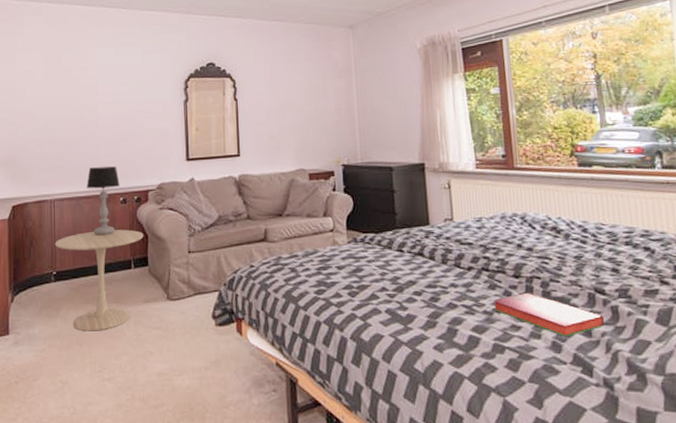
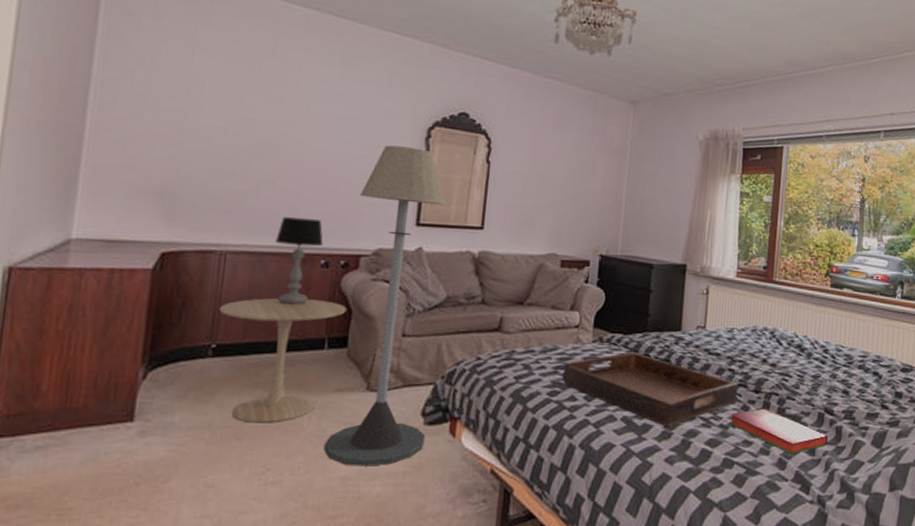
floor lamp: none [141,98,219,363] -> present [324,145,446,466]
serving tray: none [325,249,498,317] -> present [562,352,739,428]

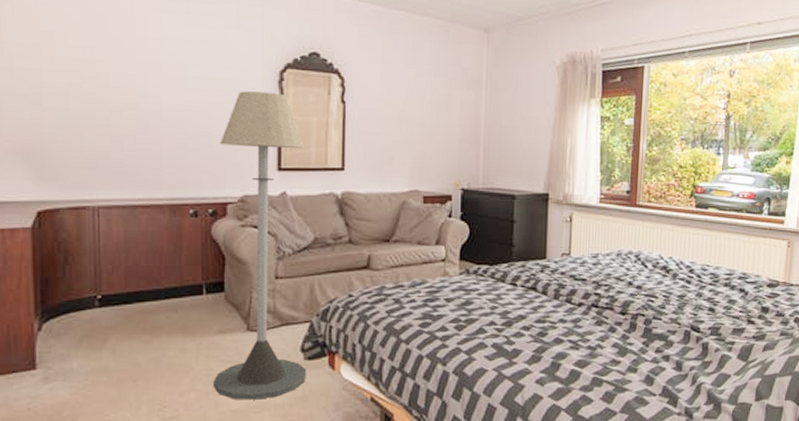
side table: present [218,298,347,423] -> none [99,248,220,366]
table lamp: present [275,217,324,305] -> none [144,170,190,254]
serving tray: present [562,352,739,428] -> none [432,282,605,352]
hardback book: present [730,408,828,455] -> none [598,329,694,371]

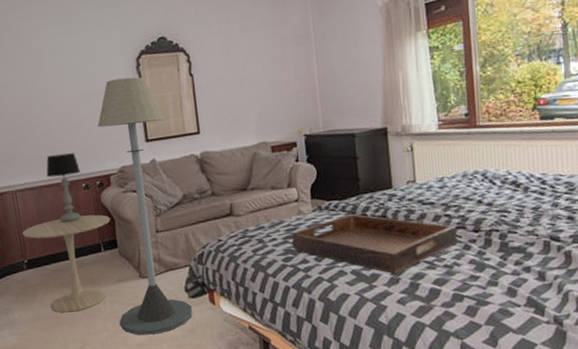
side table: none [99,248,220,366] -> present [22,214,110,313]
table lamp: none [144,170,190,254] -> present [46,153,81,223]
serving tray: none [432,282,605,352] -> present [291,214,458,274]

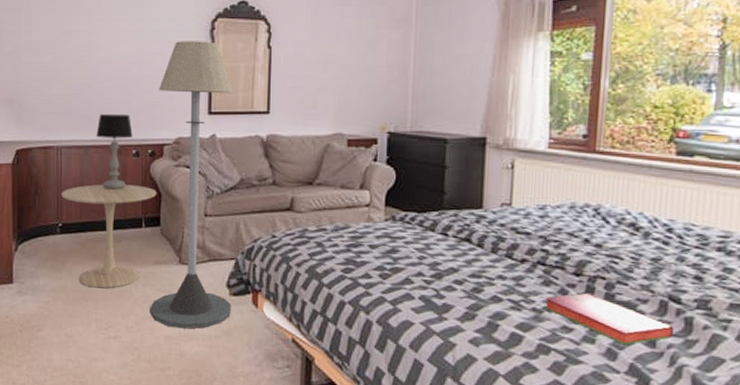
serving tray: present [291,214,458,274] -> none [355,231,554,309]
hardback book: none [454,244,557,283] -> present [545,292,673,345]

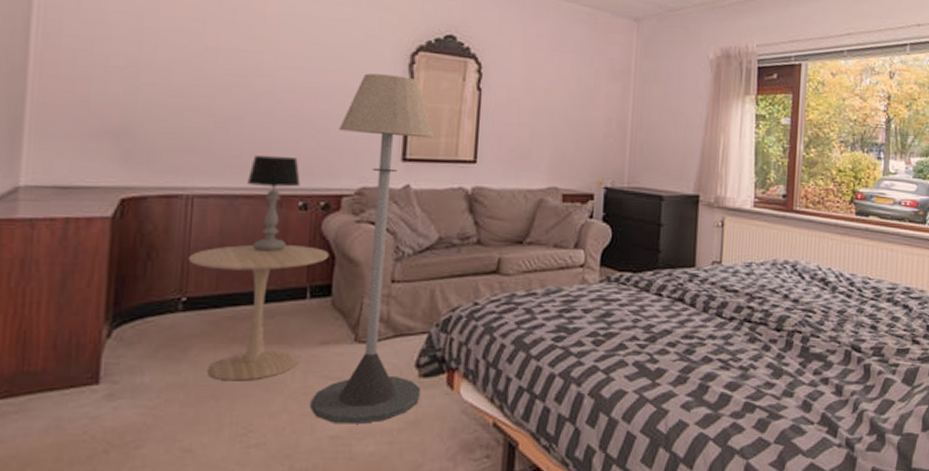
hardback book: present [545,292,673,345] -> none [751,347,856,396]

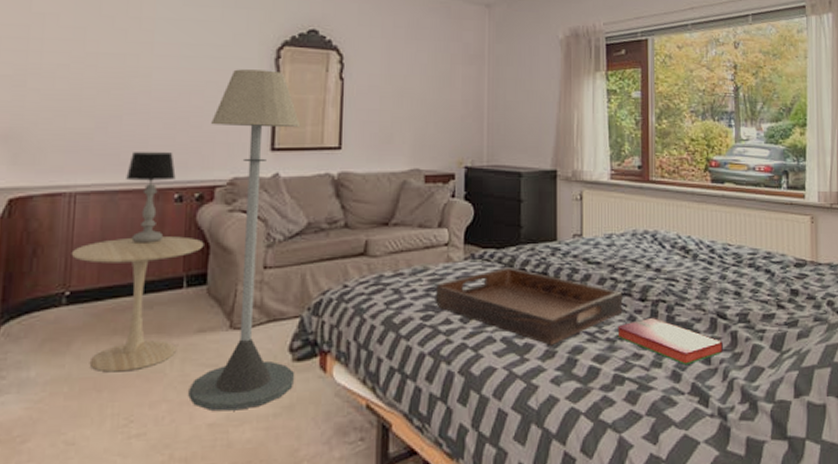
serving tray: none [567,292,759,372] -> present [435,267,623,346]
hardback book: none [751,347,856,396] -> present [617,317,723,366]

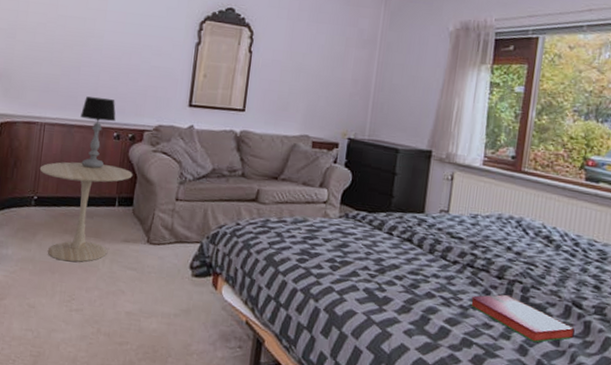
floor lamp: present [188,69,301,411] -> none [114,37,214,306]
serving tray: present [435,267,623,346] -> none [310,229,481,303]

